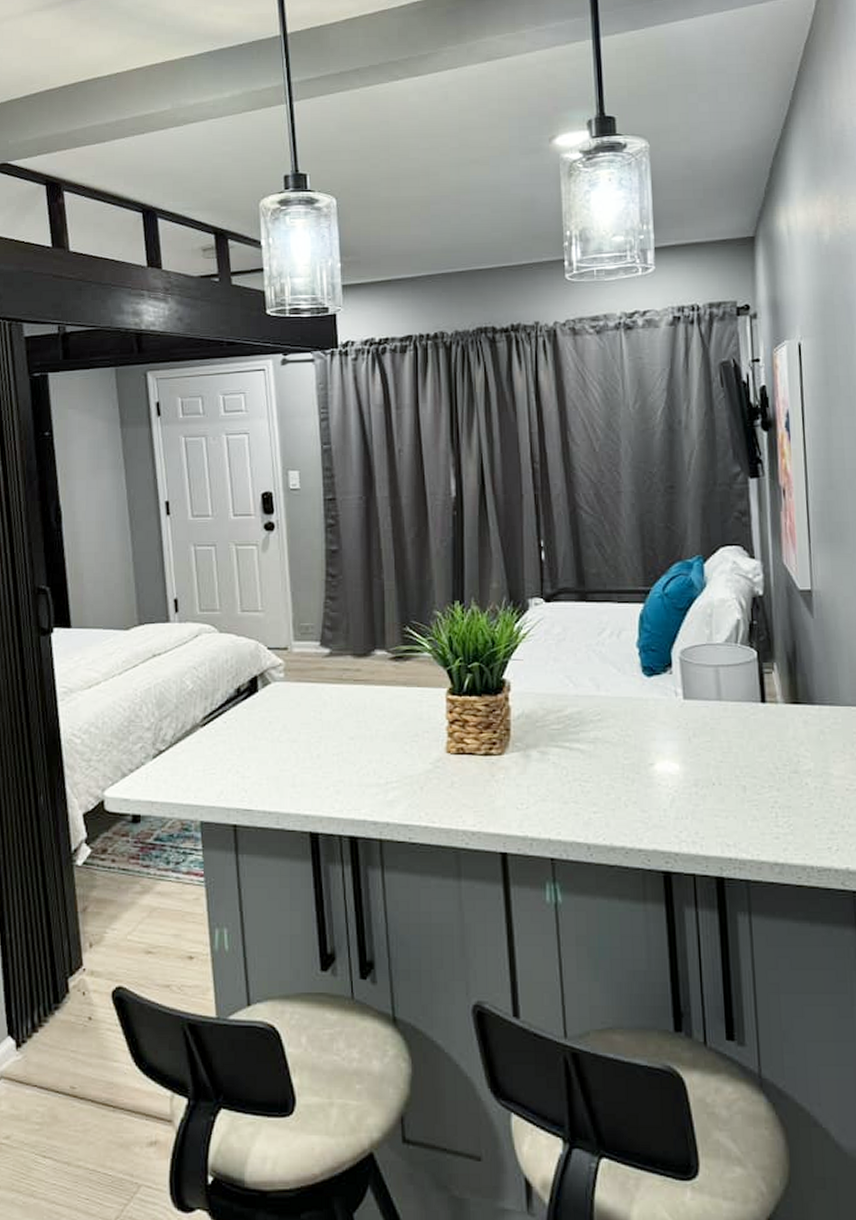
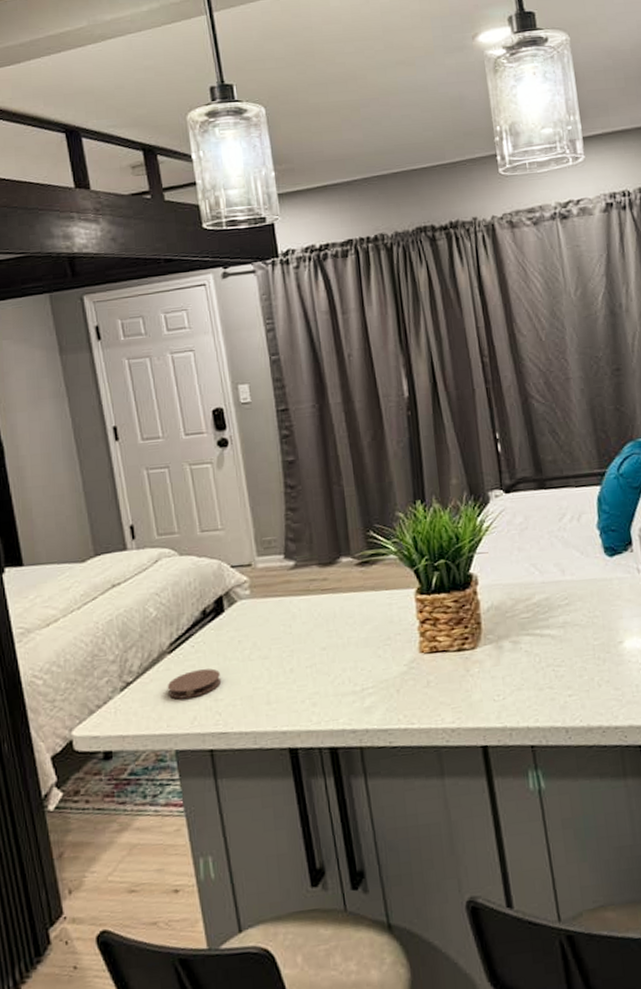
coaster: none [197,746,250,772] -> present [167,668,222,699]

